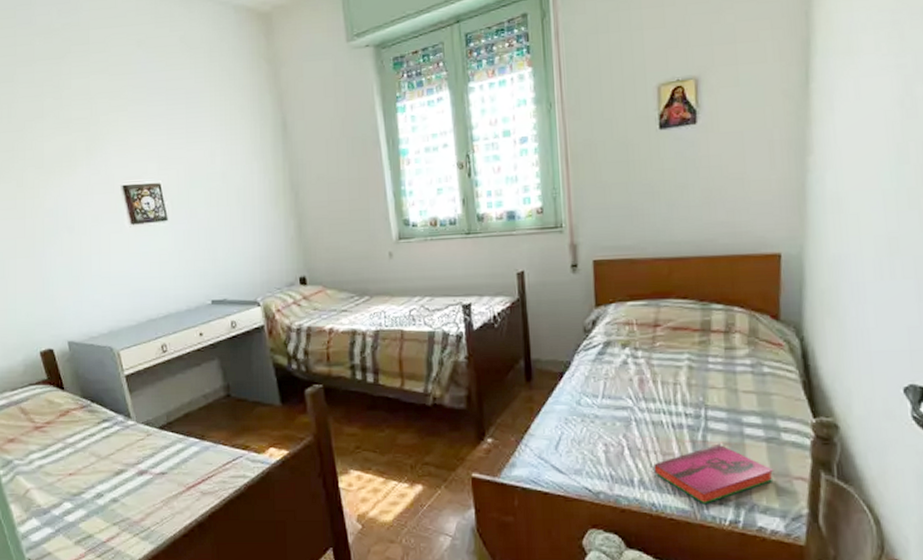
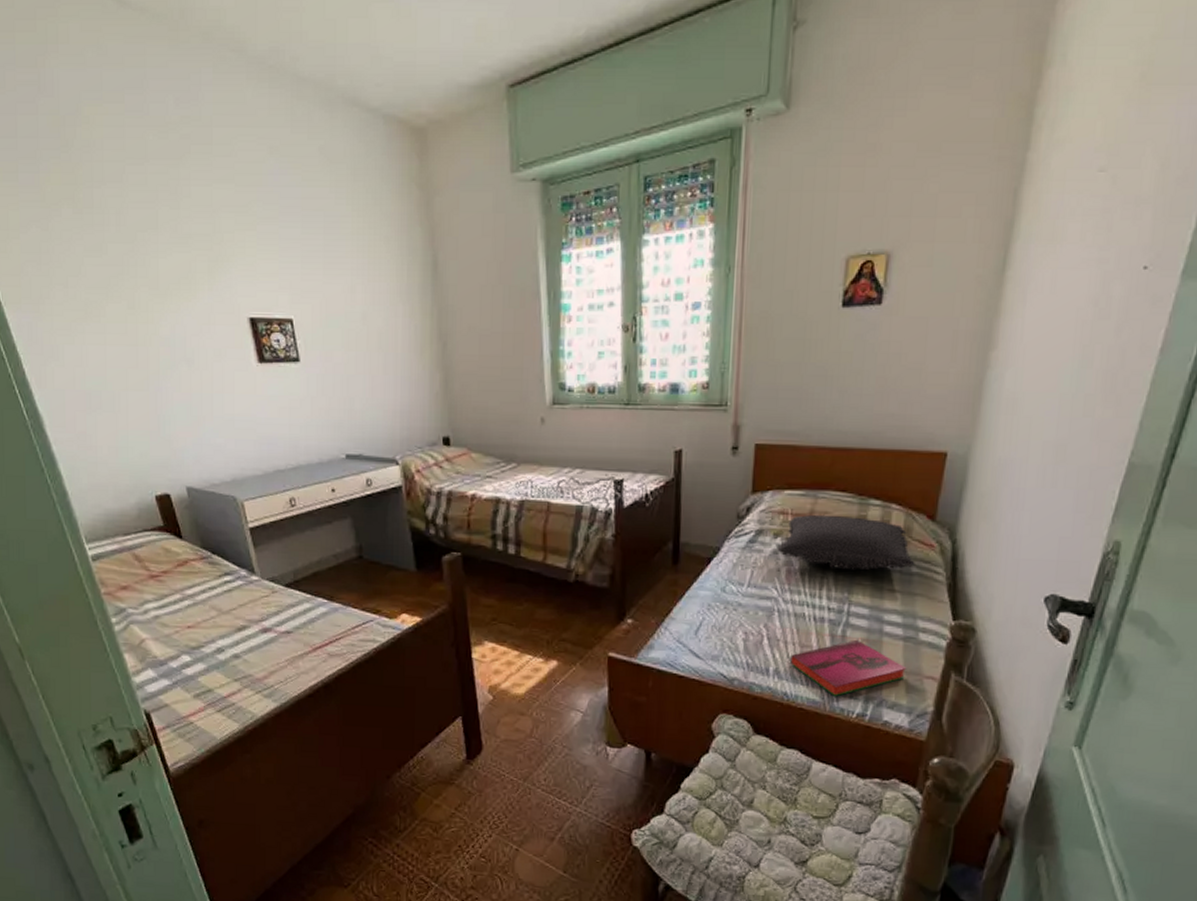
pillow: none [626,322,766,375] -> present [777,514,915,571]

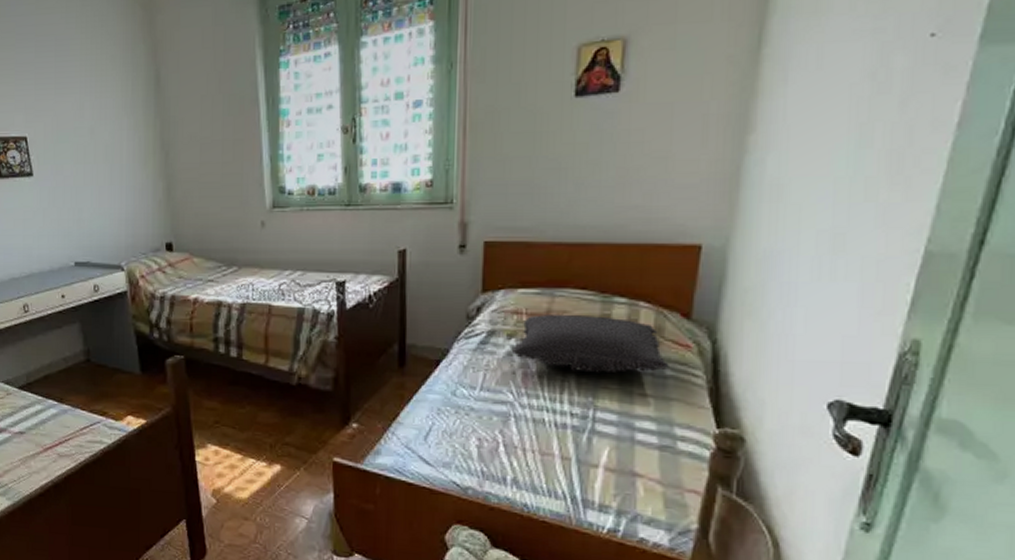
hardback book: present [790,639,907,697] -> none [530,447,665,510]

